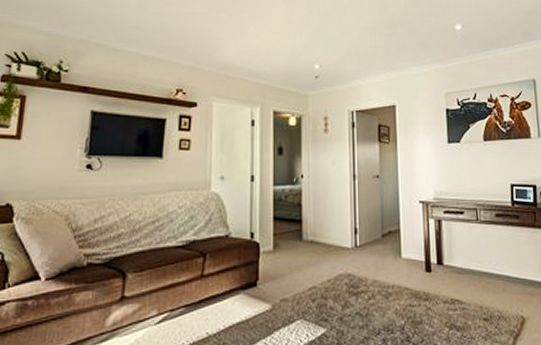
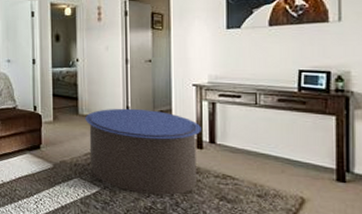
coffee table: none [310,230,429,331] -> present [85,108,201,195]

